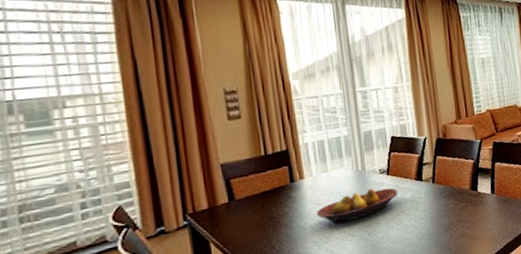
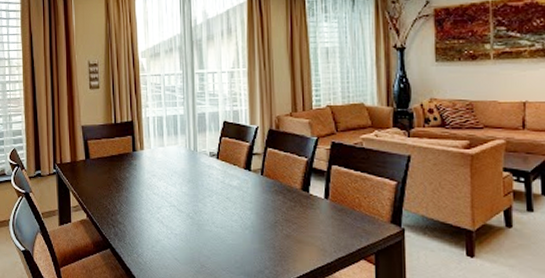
fruit bowl: present [317,187,398,225] -> none [152,169,226,198]

